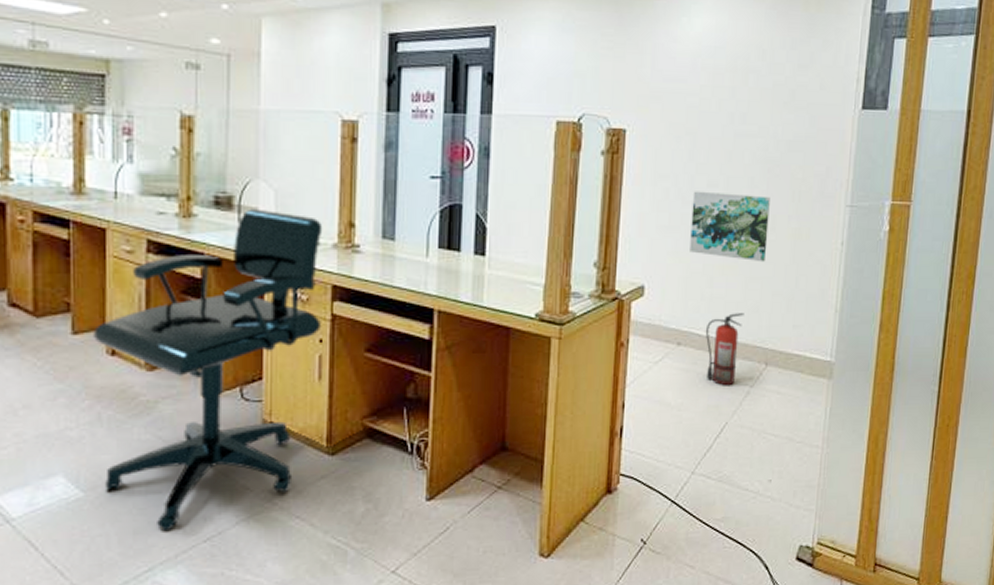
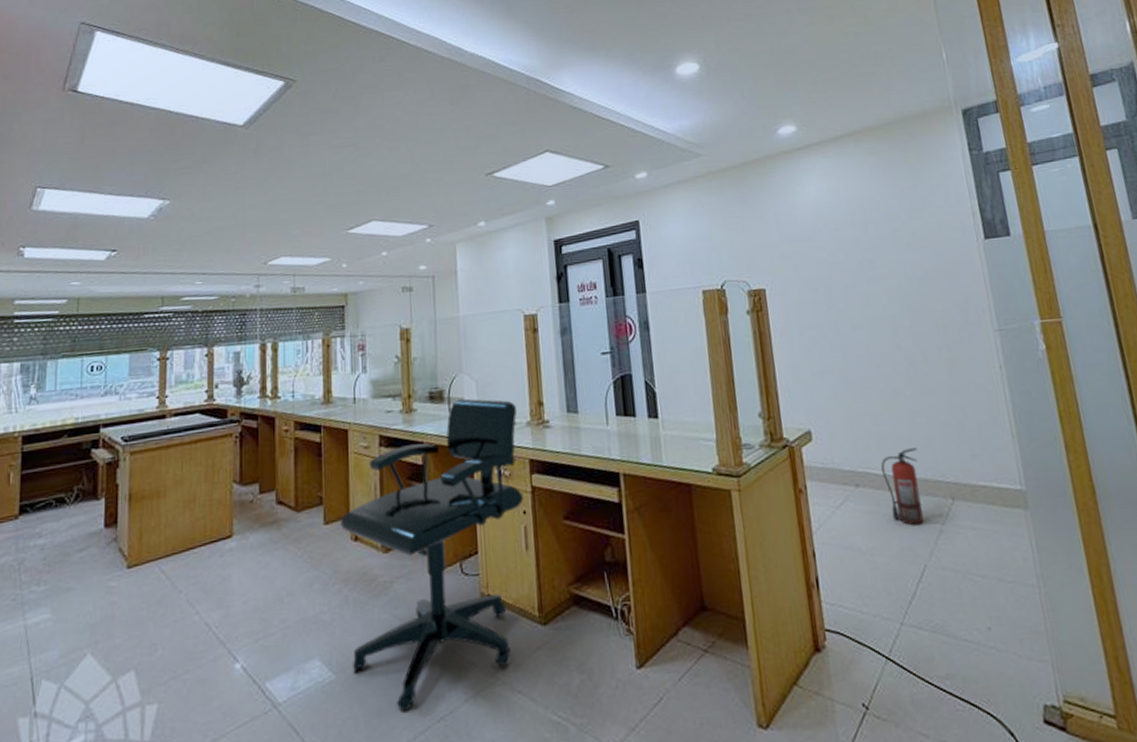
wall art: present [690,191,770,262] -> none [839,331,925,396]

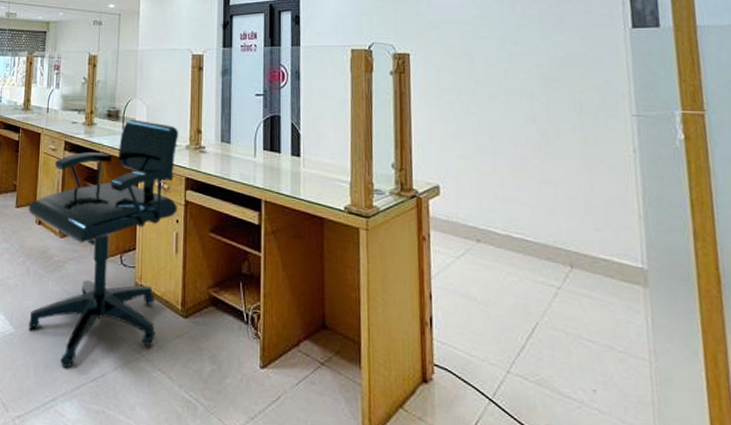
fire extinguisher: present [880,448,924,526] -> none [503,214,541,286]

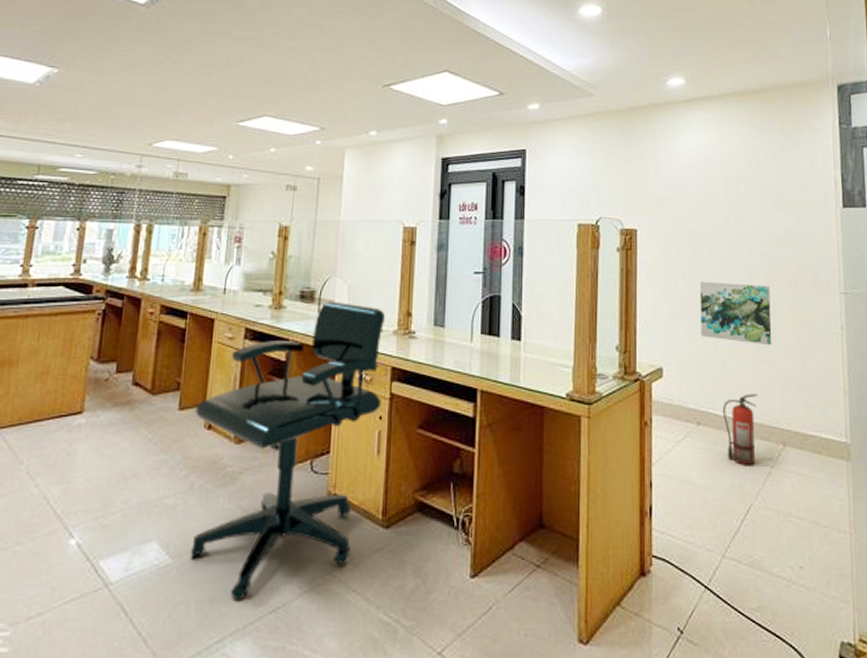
wall art: none [475,103,555,167] -> present [699,281,772,346]
fire extinguisher: none [503,214,541,286] -> present [722,394,757,466]

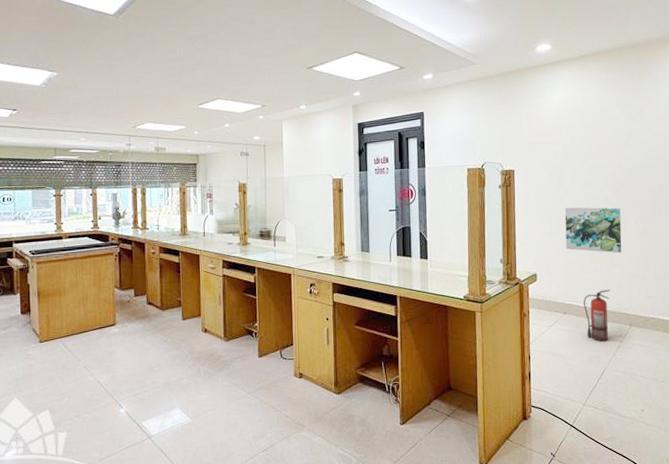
office chair: present [191,301,386,602] -> none [194,237,327,445]

